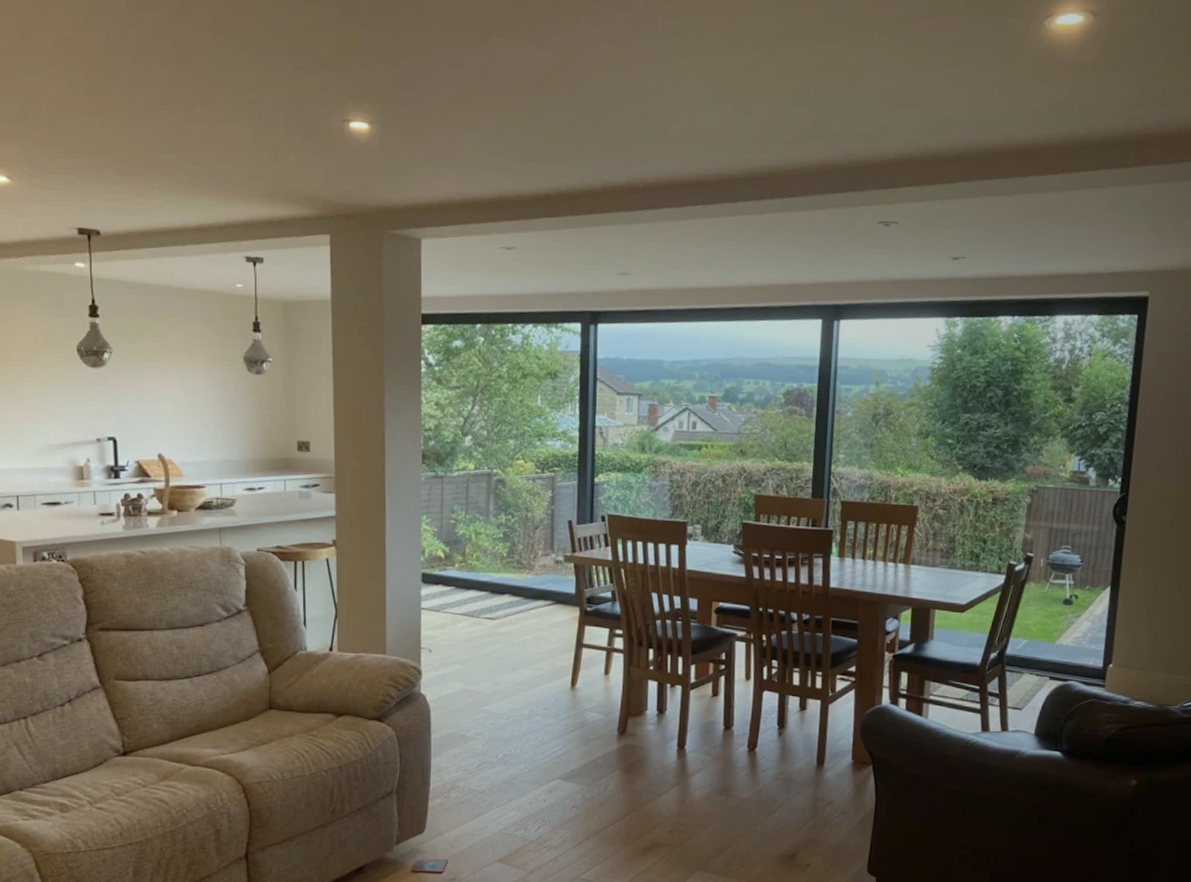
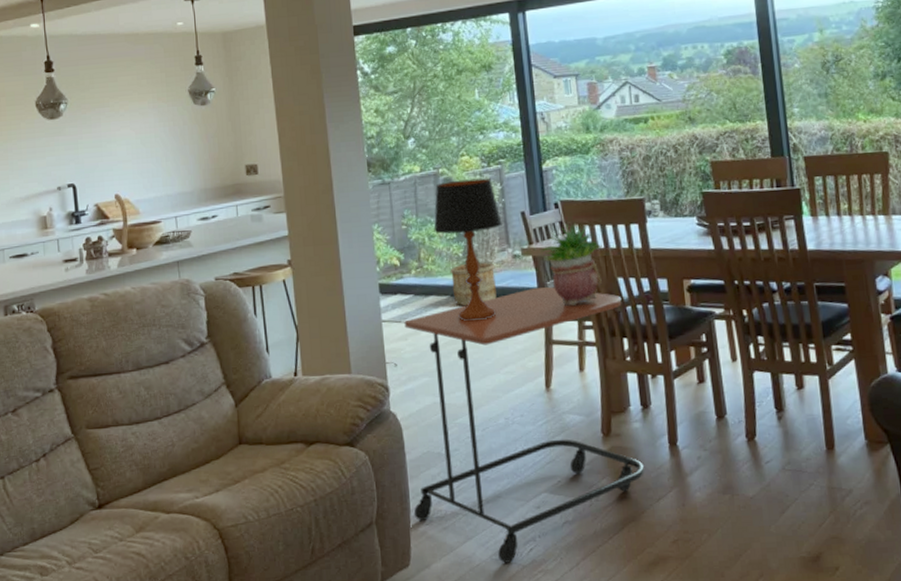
side table: none [433,594,653,837] -> present [404,287,644,563]
table lamp: none [481,482,549,619] -> present [434,178,502,322]
wooden bucket: none [492,563,537,602] -> present [450,262,497,305]
potted plant: none [582,538,642,614] -> present [540,224,602,306]

